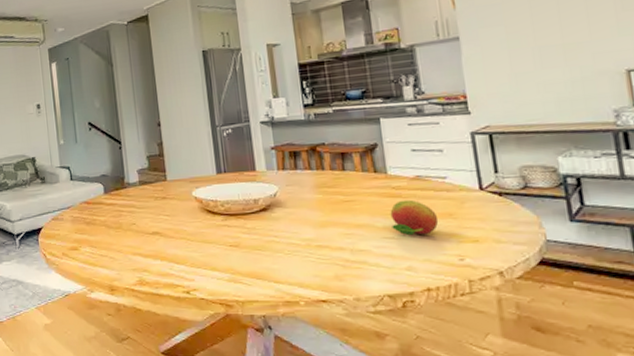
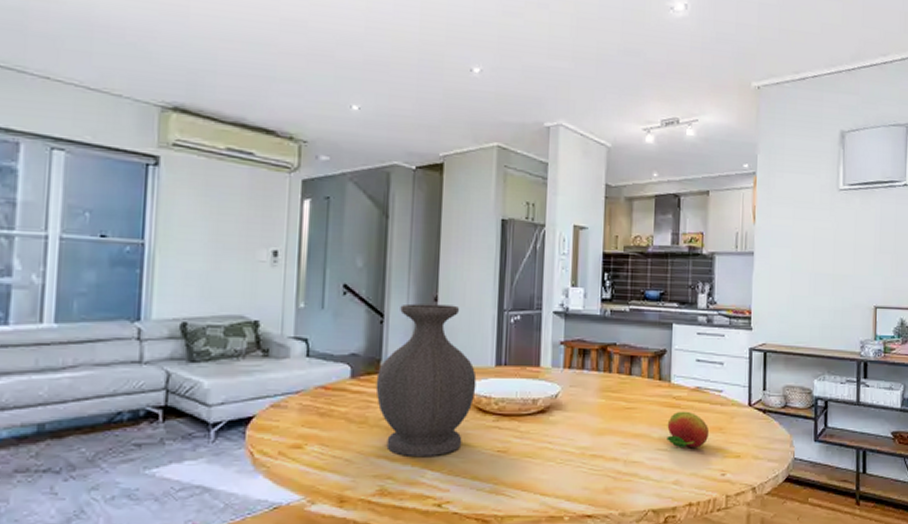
vase: none [123,127,204,253] -> present [375,303,477,456]

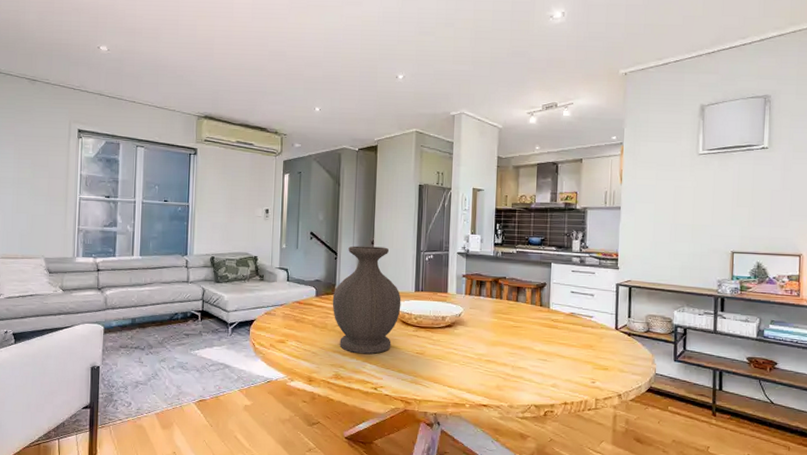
fruit: present [667,411,710,449] -> none [546,331,582,360]

